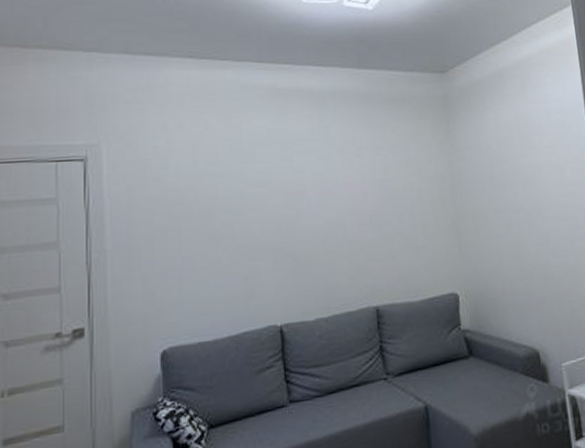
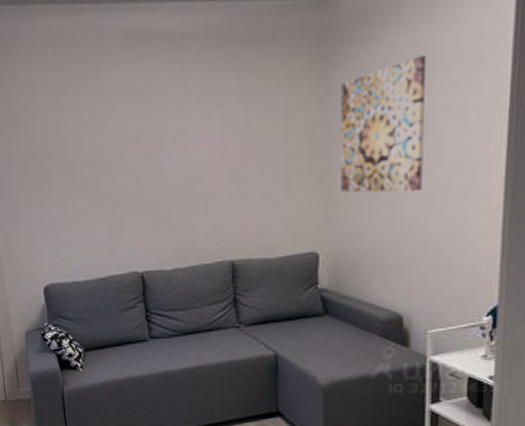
wall art: none [463,122,539,235] -> present [341,55,426,192]

